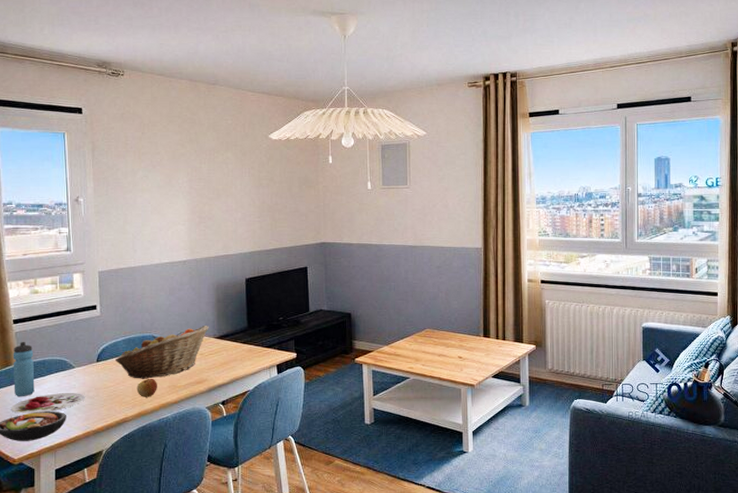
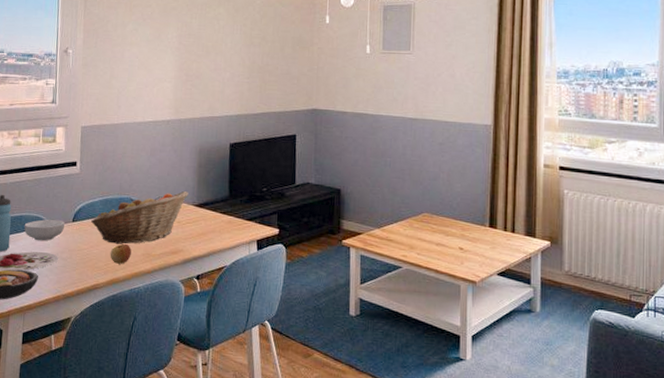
cereal bowl: none [48,362,89,383] -> present [24,219,65,241]

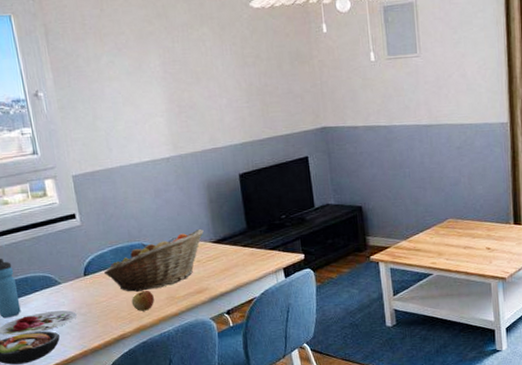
cereal bowl: present [24,219,65,241] -> none [32,276,77,301]

